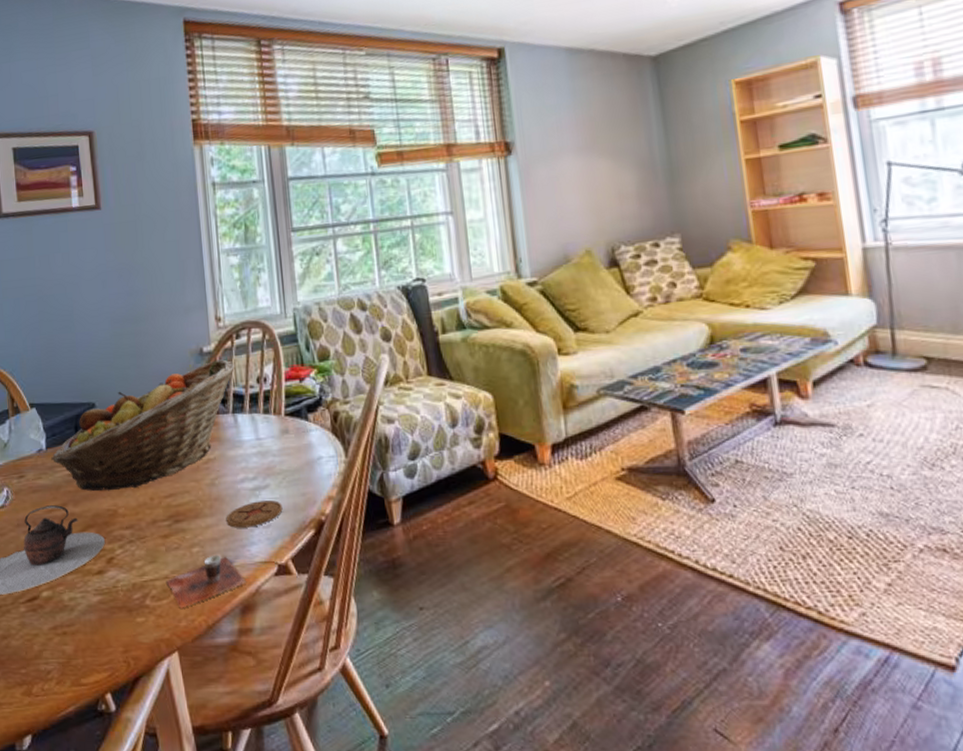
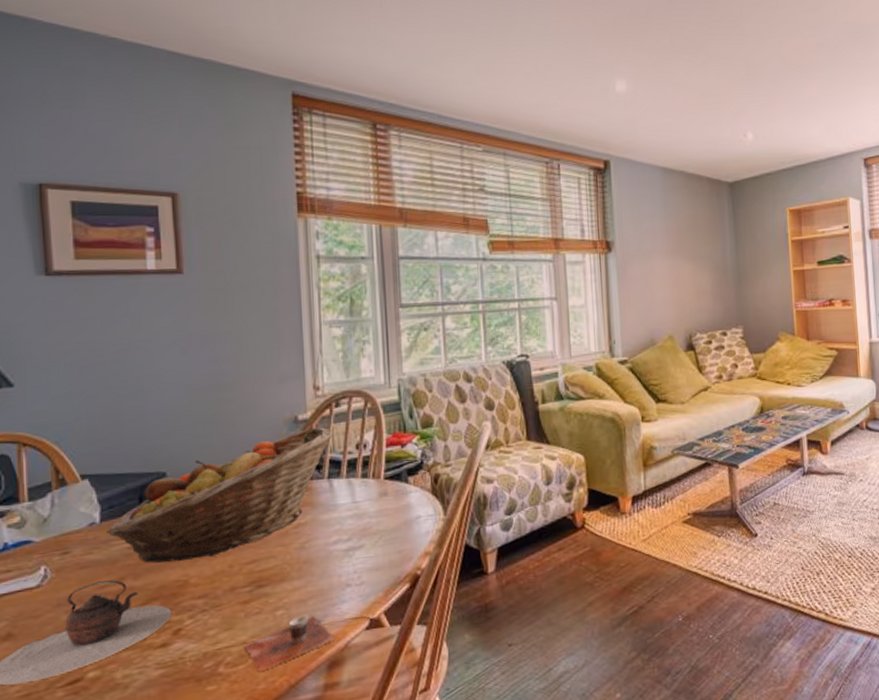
coaster: present [226,500,283,528] -> none [315,559,377,589]

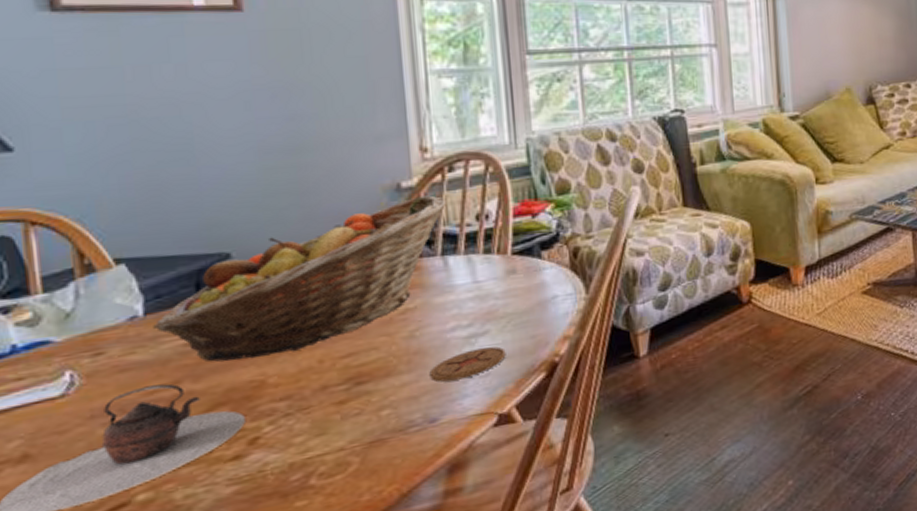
cup: present [244,615,336,672] -> none [341,414,457,481]
coaster: none [315,559,377,589] -> present [429,346,506,382]

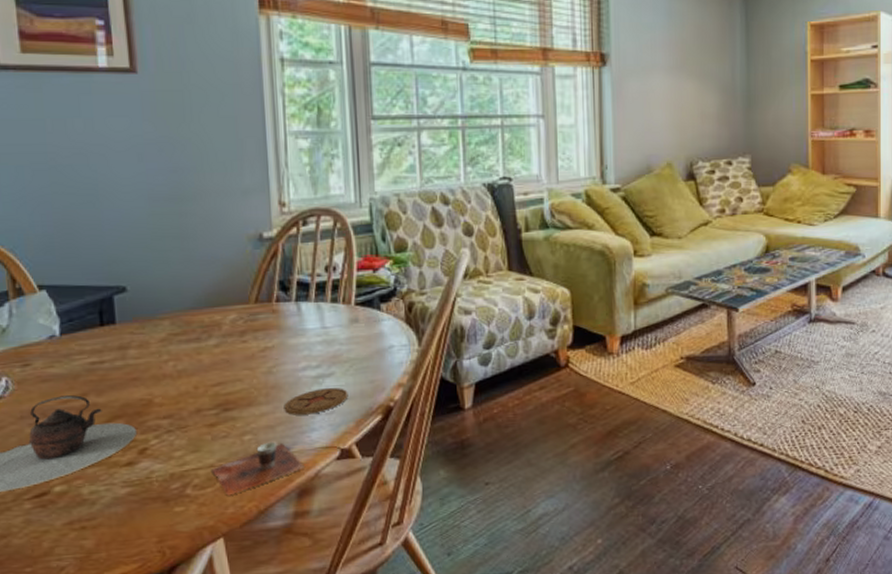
fruit basket: present [153,195,447,362] -> none [67,246,301,381]
cup: none [341,414,457,481] -> present [212,441,306,496]

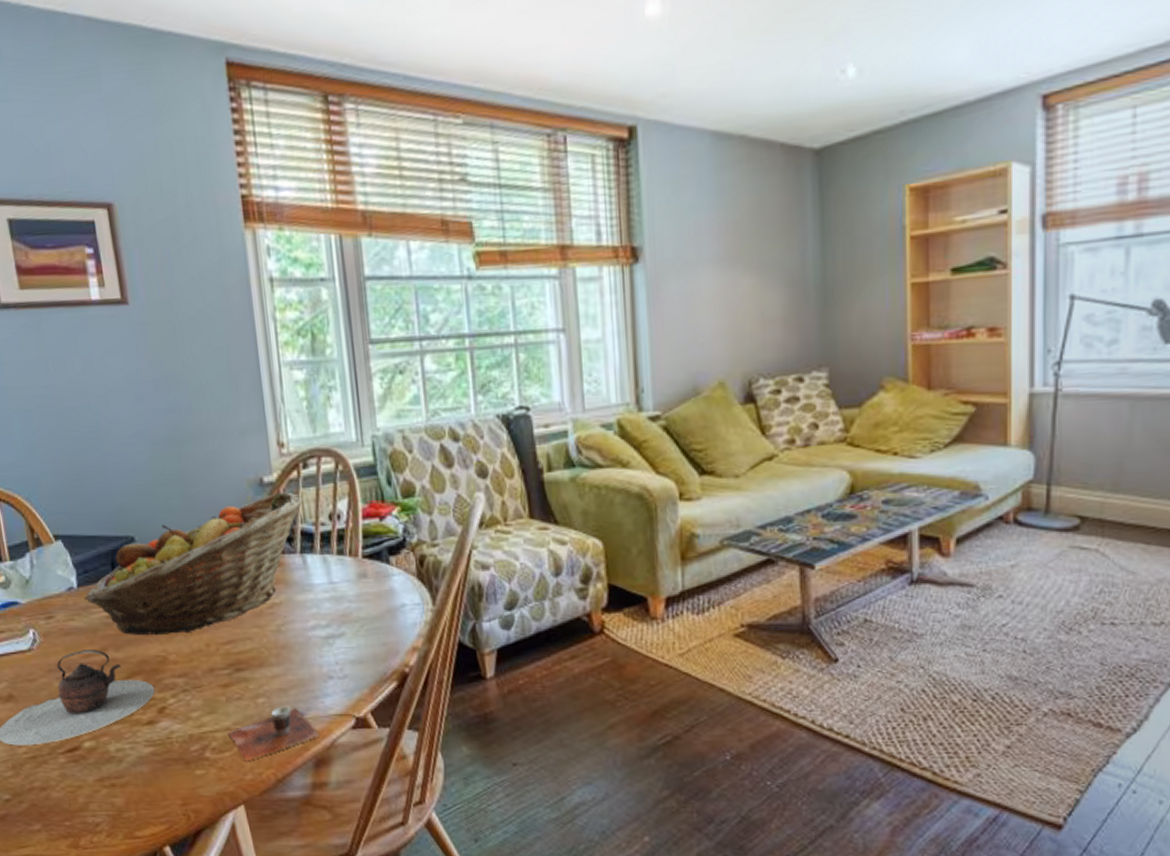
fruit basket: none [67,246,301,381] -> present [85,491,303,636]
coaster: present [284,388,348,415] -> none [295,650,361,678]

